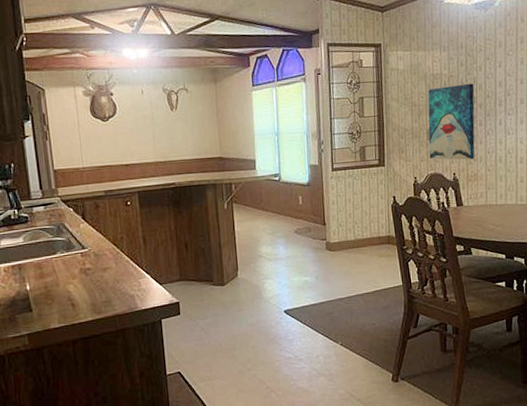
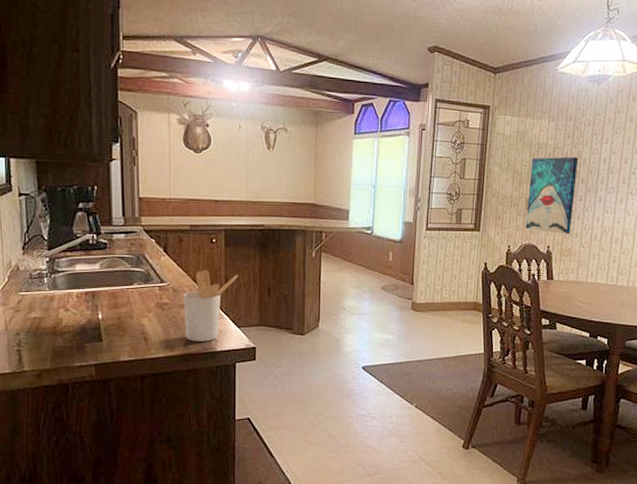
utensil holder: none [104,232,155,303] -> present [183,269,238,342]

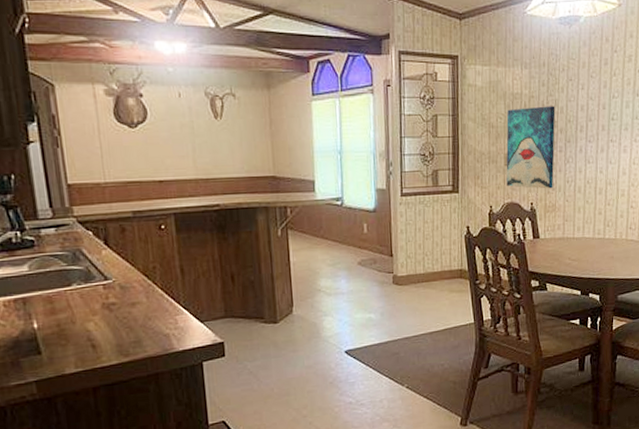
utensil holder: present [183,269,238,342] -> none [132,260,195,343]

